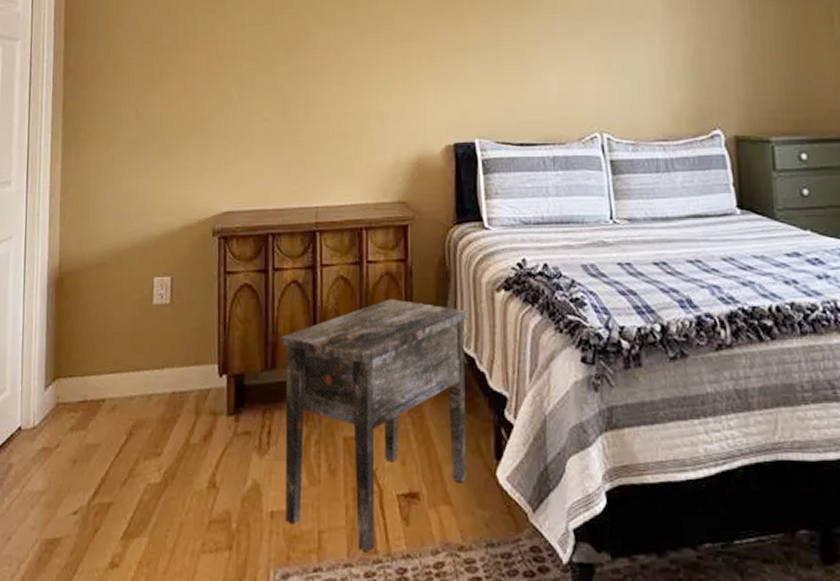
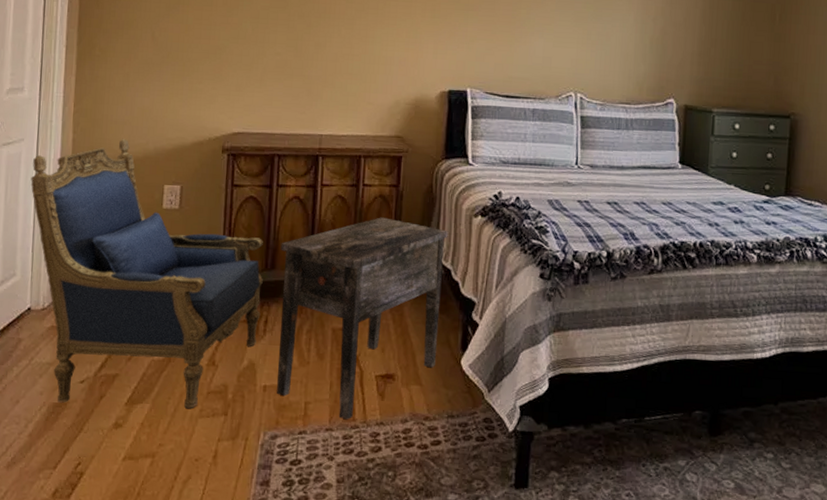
armchair: none [19,228,263,543] -> present [31,138,263,409]

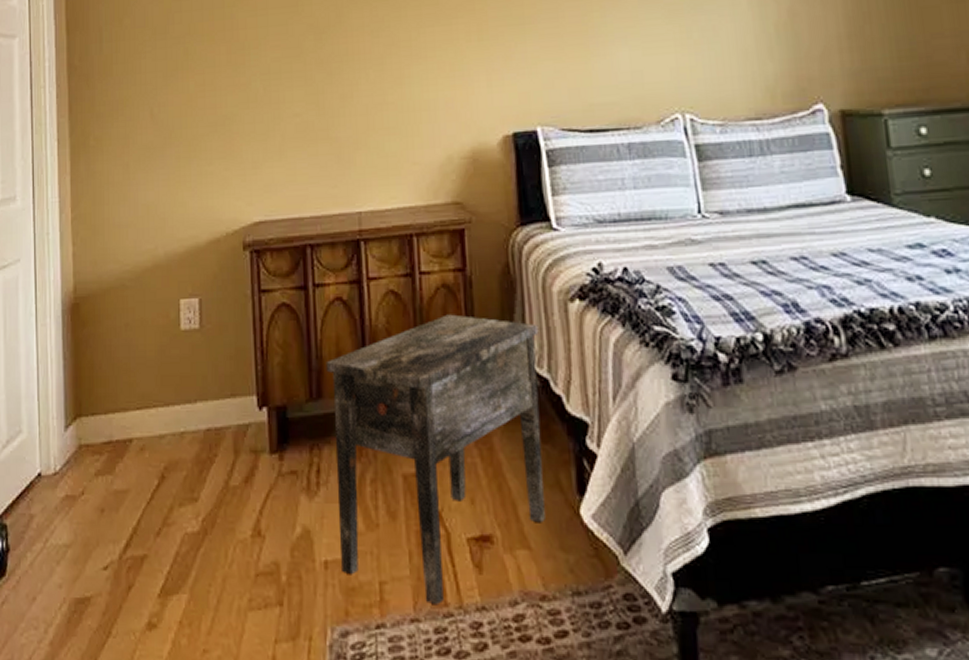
armchair: present [31,138,263,409] -> none [30,245,311,599]

